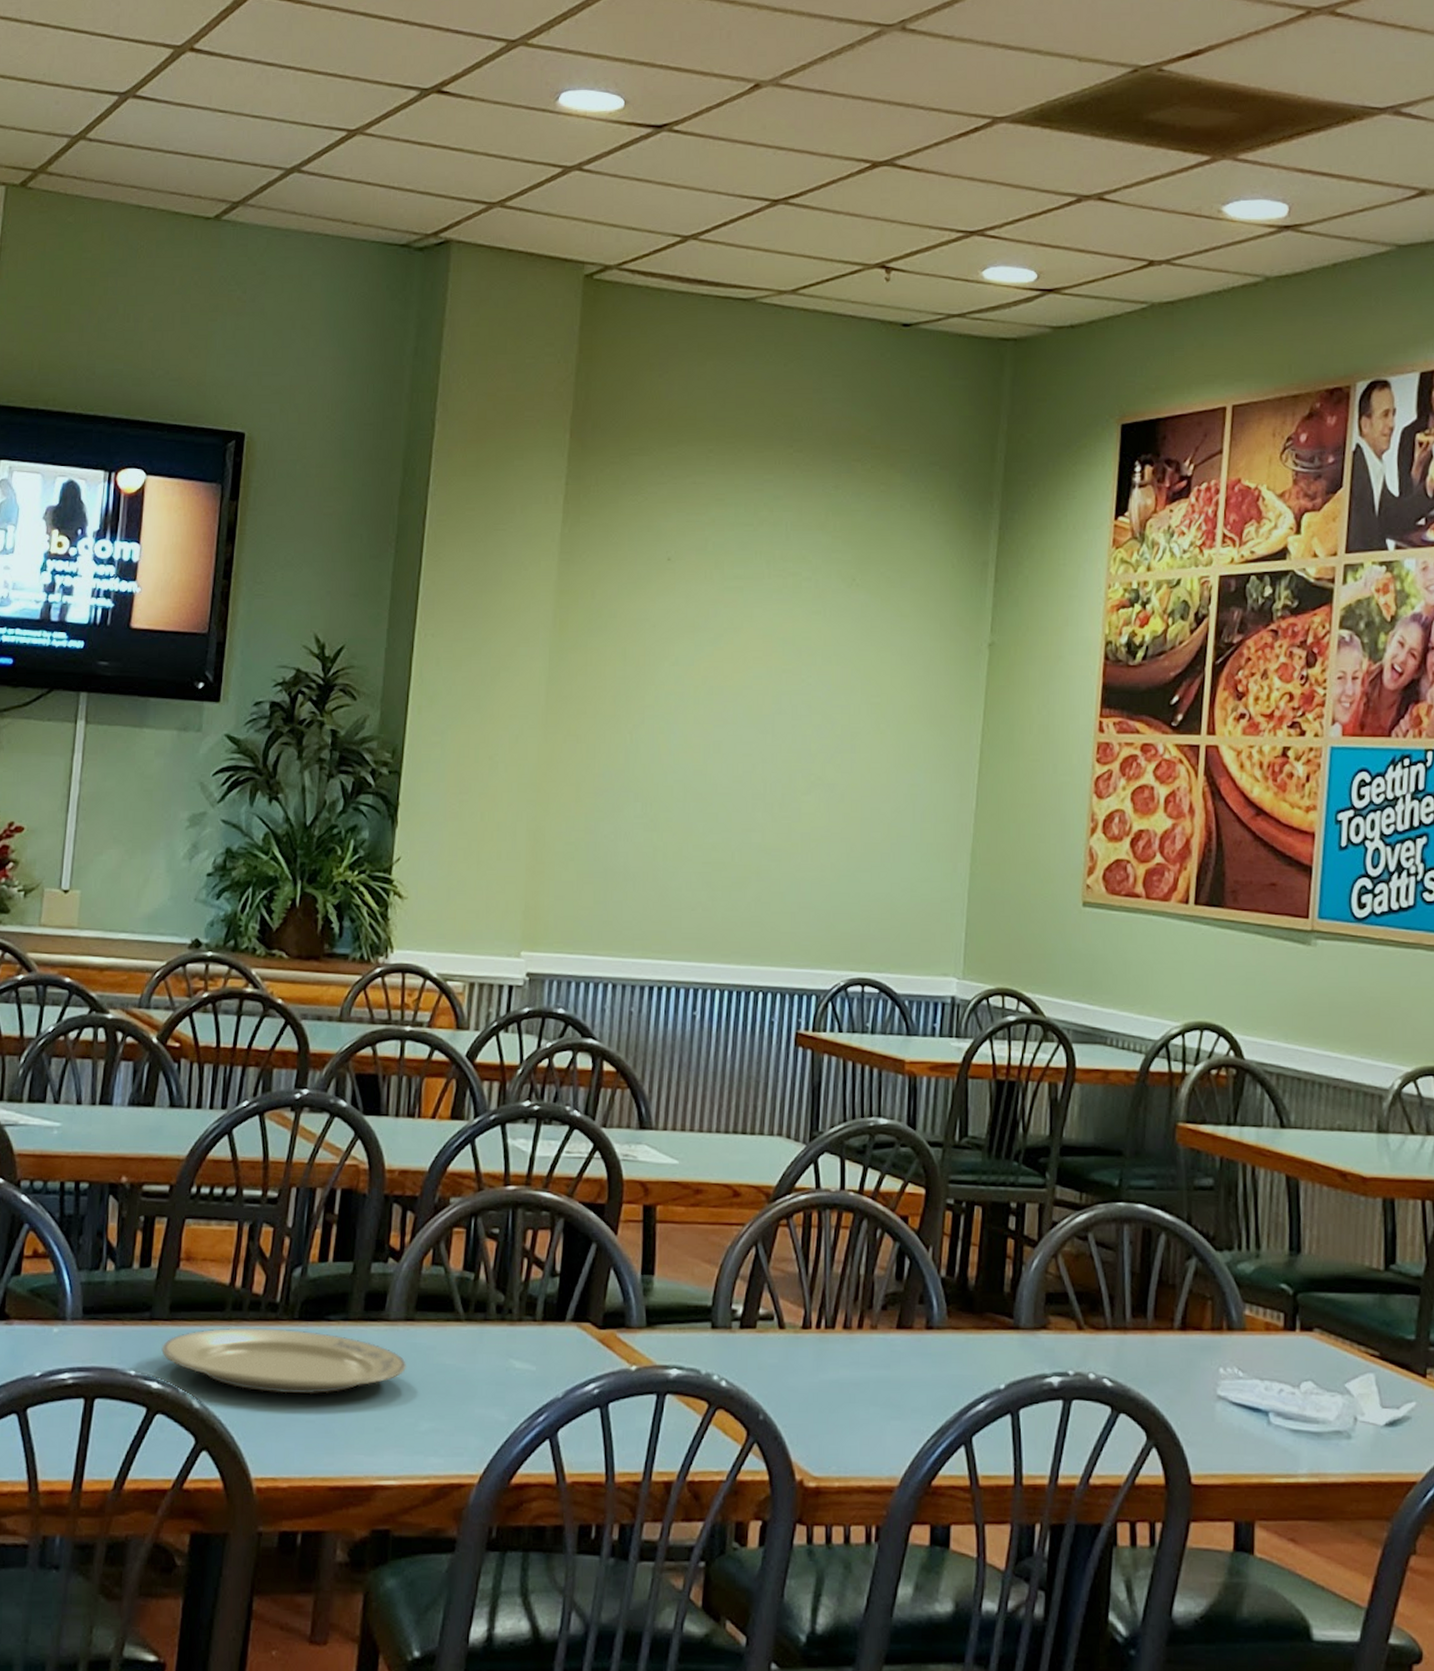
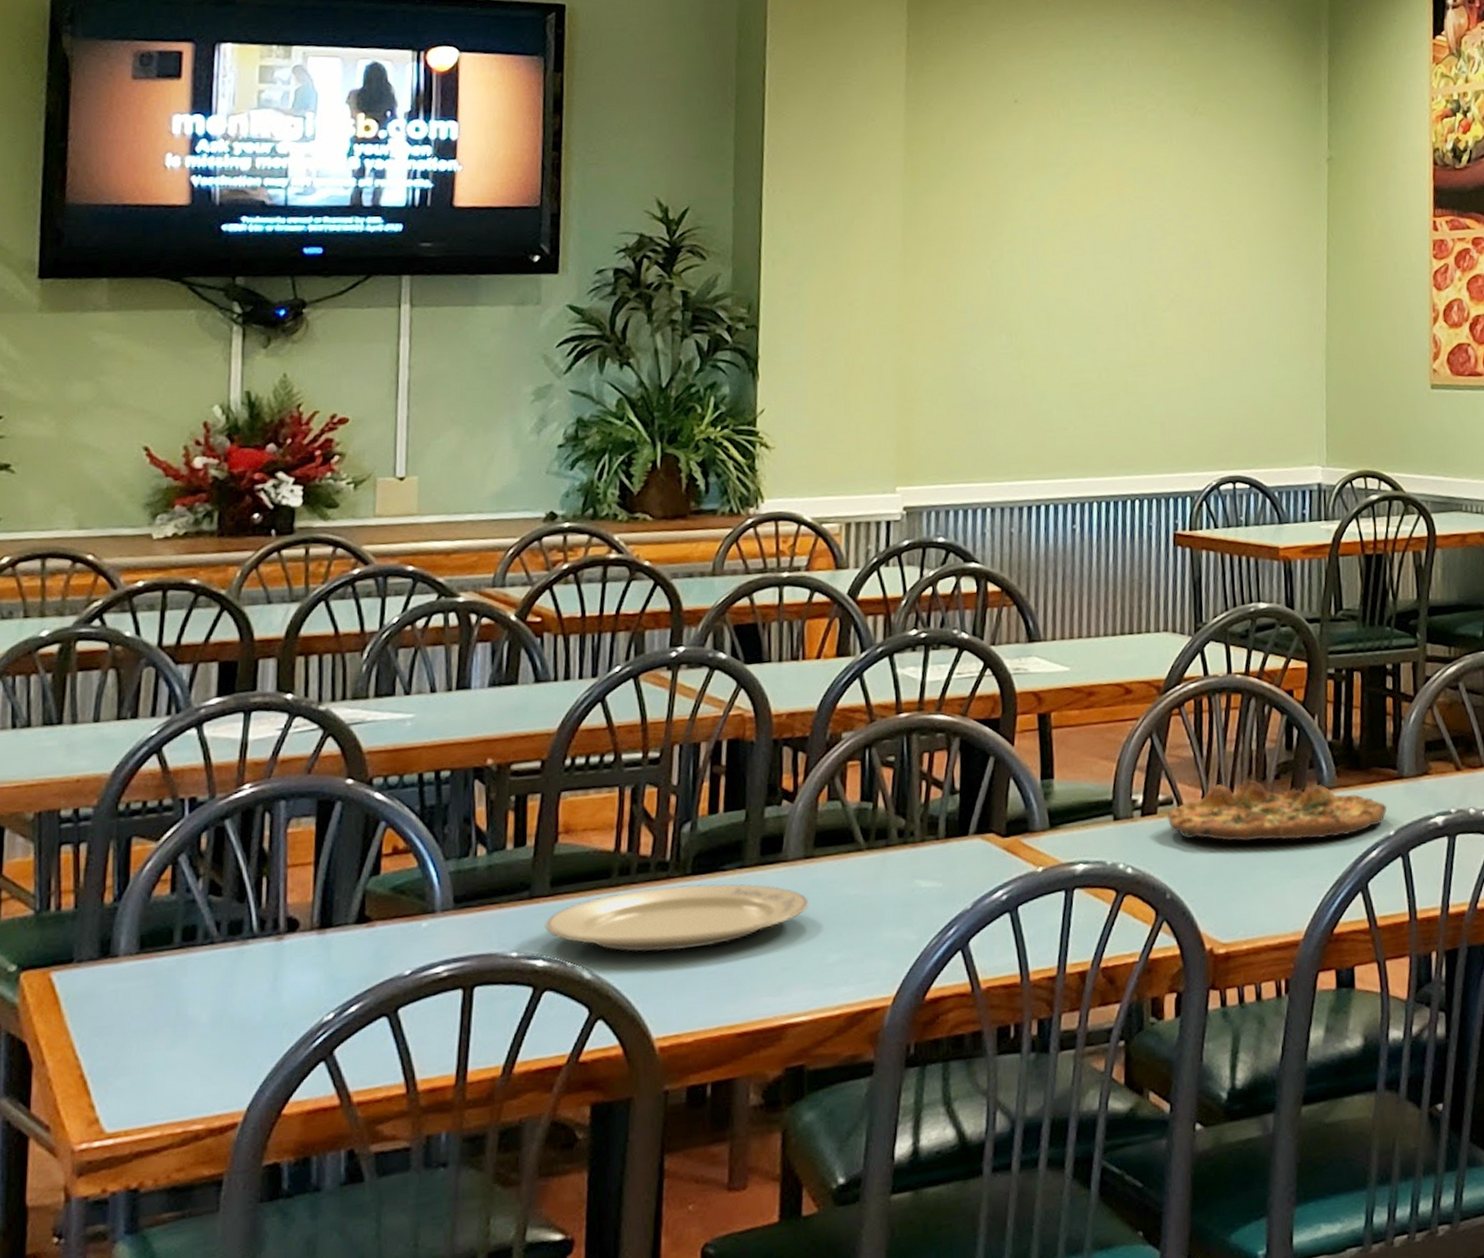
pizza: none [766,1306,999,1382] -> present [1166,779,1387,842]

